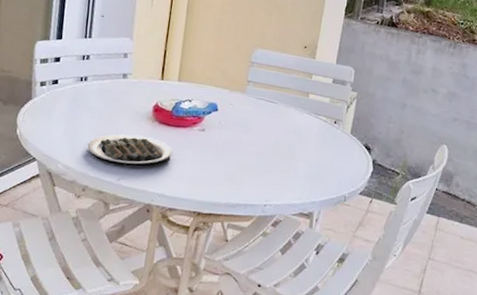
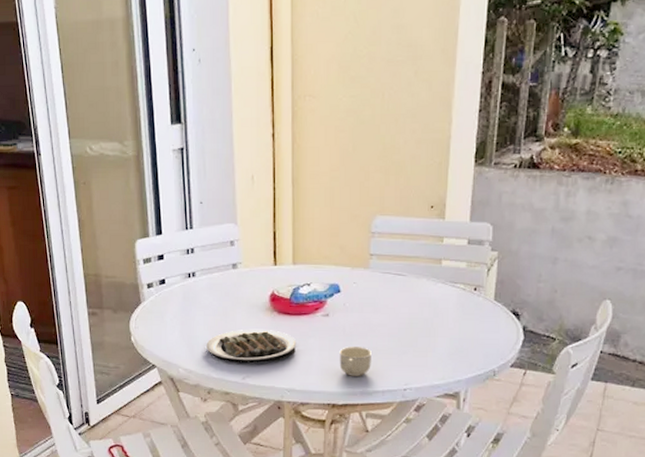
cup: none [208,160,240,189] -> present [339,347,373,376]

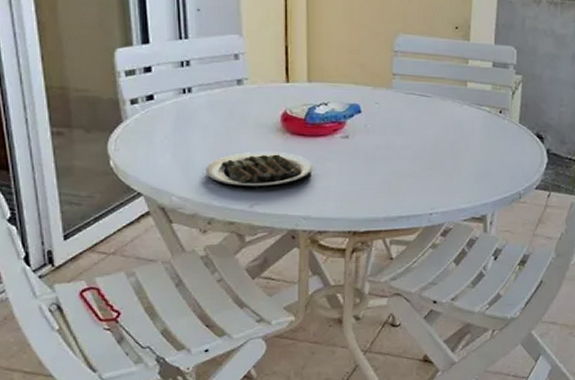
cup: present [339,347,373,376] -> none [361,170,397,201]

